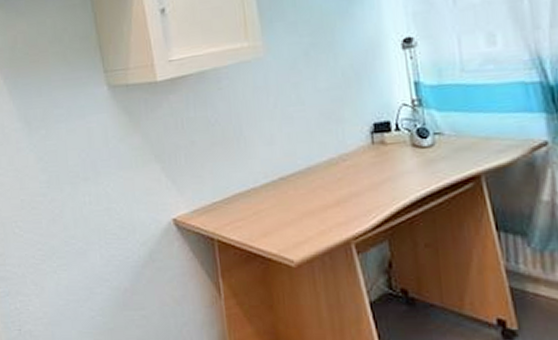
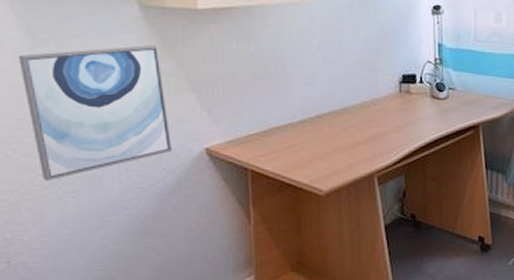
wall art: none [20,122,143,256] -> present [18,45,172,182]

